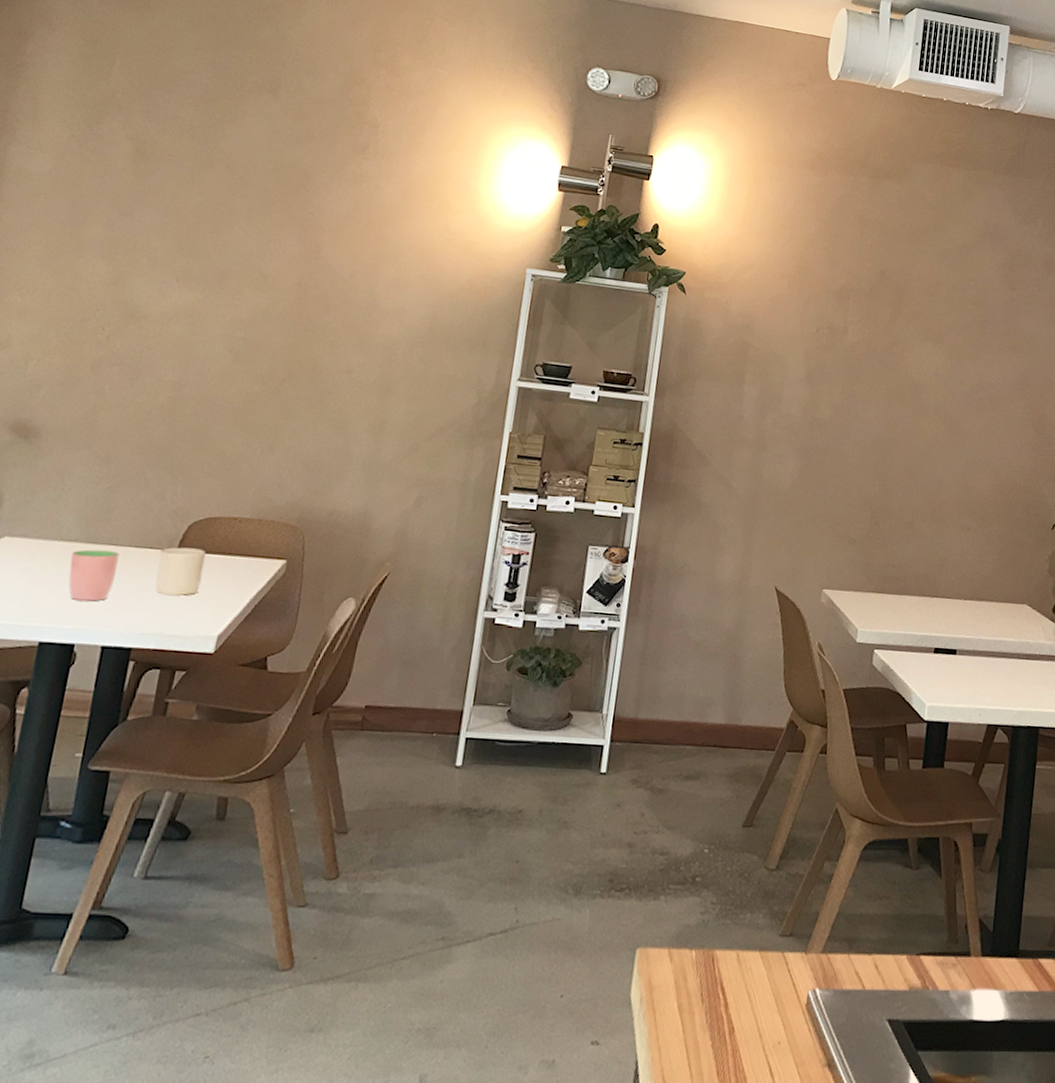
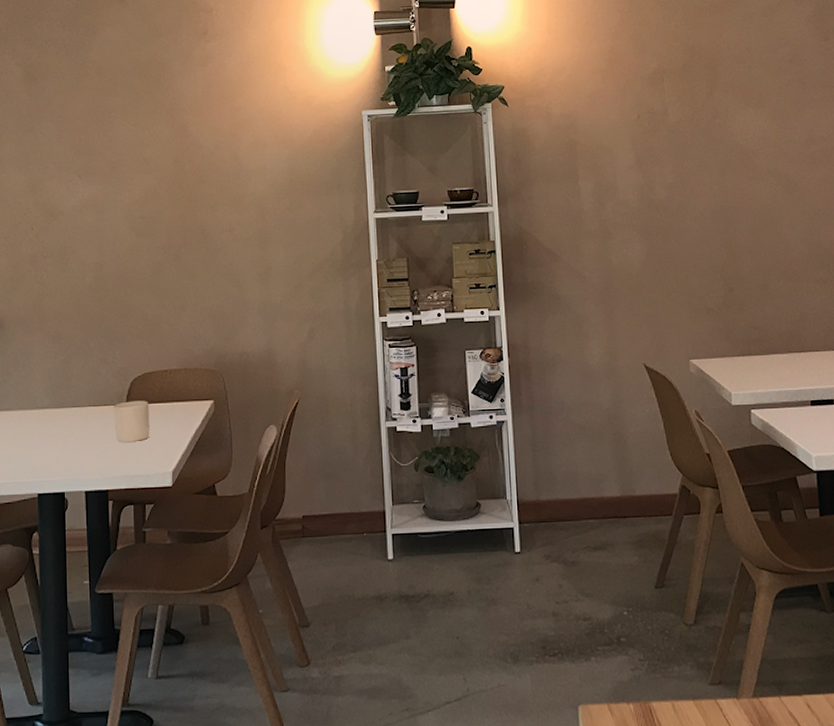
cup: present [68,549,119,602] -> none [47,412,83,456]

